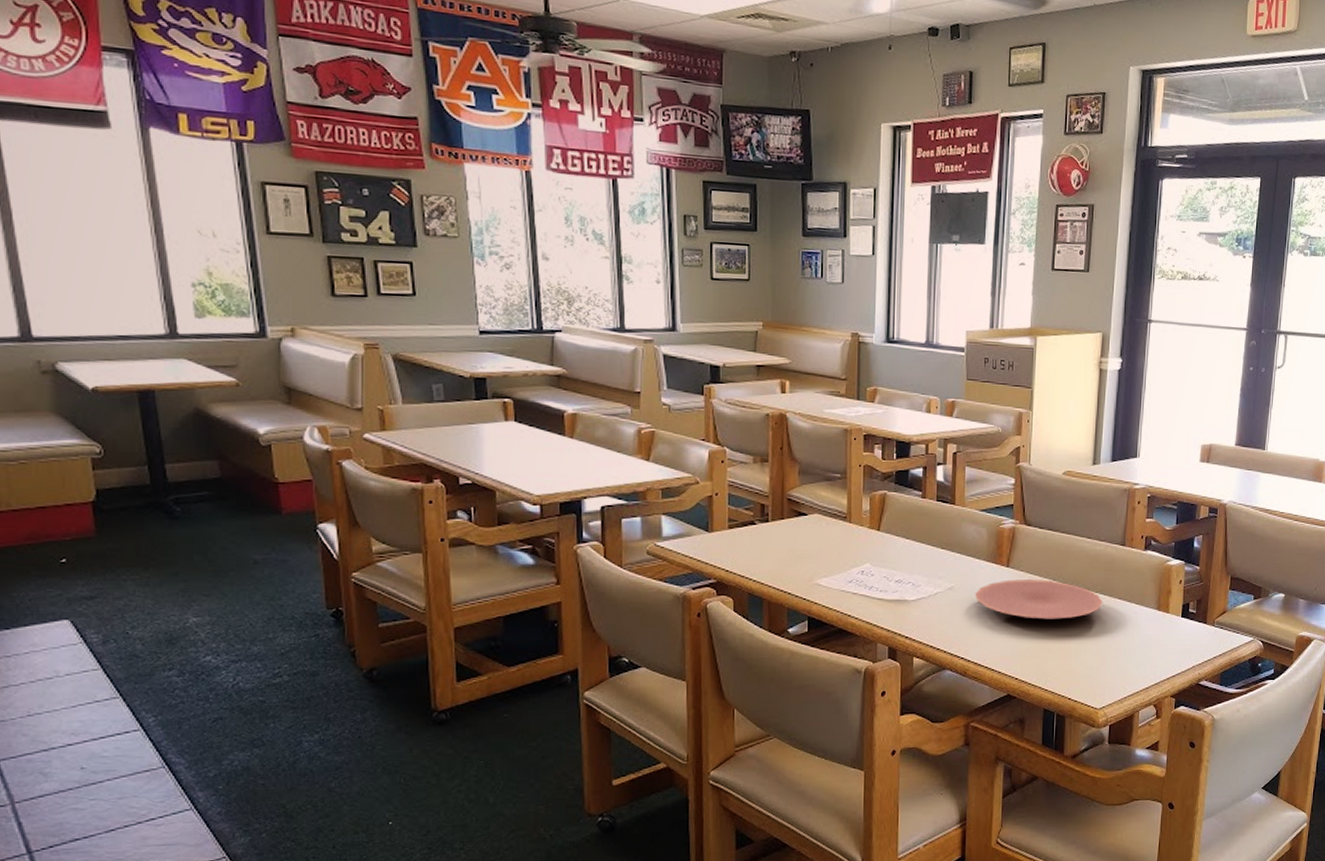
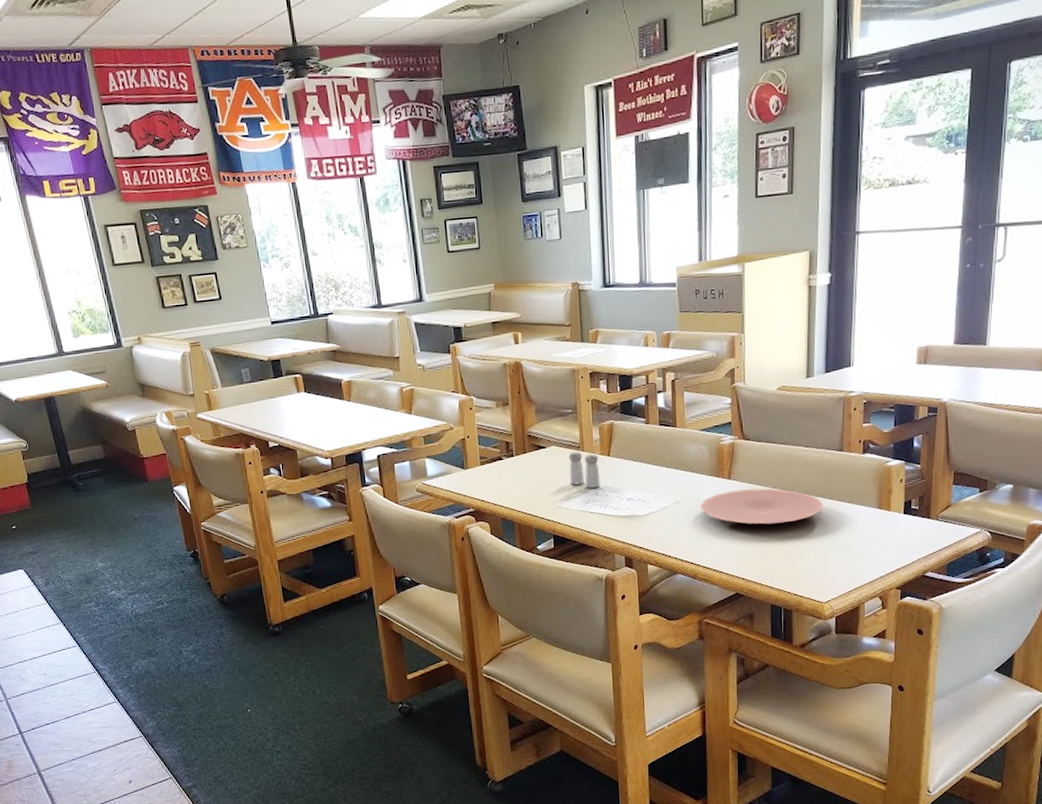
salt and pepper shaker: none [832,522,867,565] -> present [568,451,600,488]

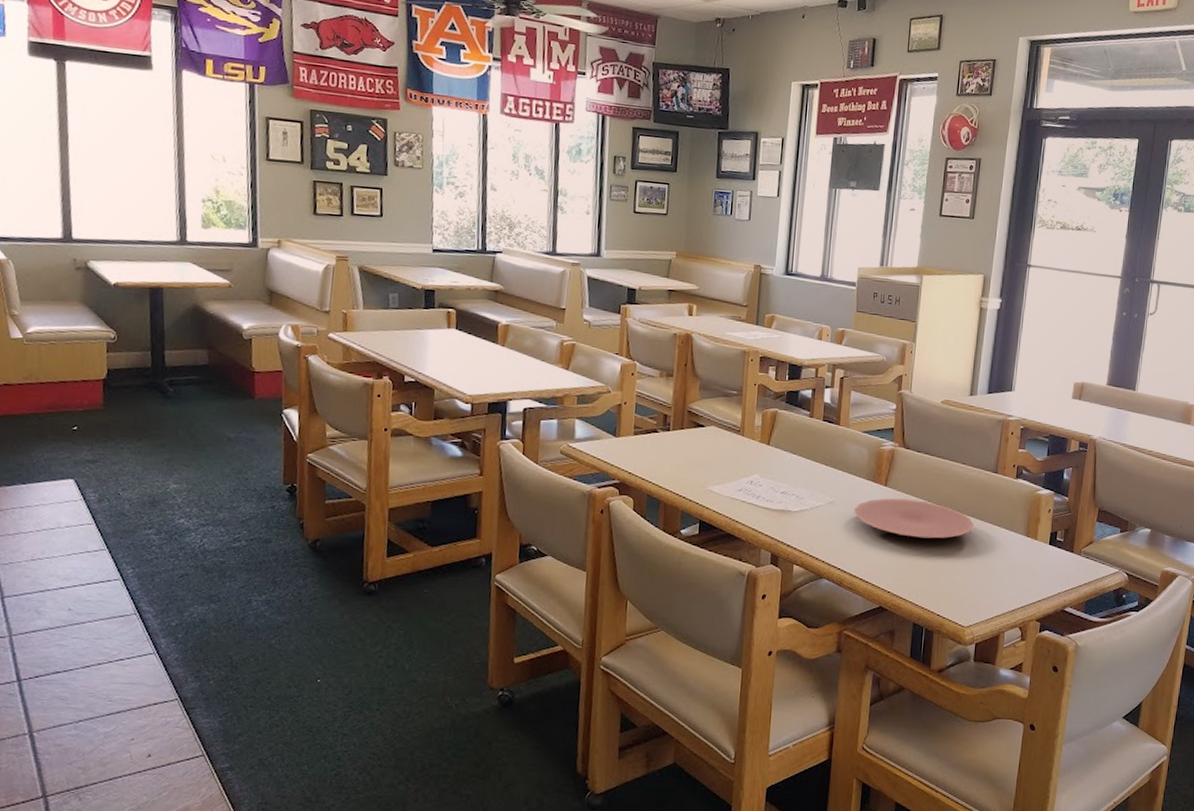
salt and pepper shaker: present [568,451,600,488] -> none [724,435,758,476]

